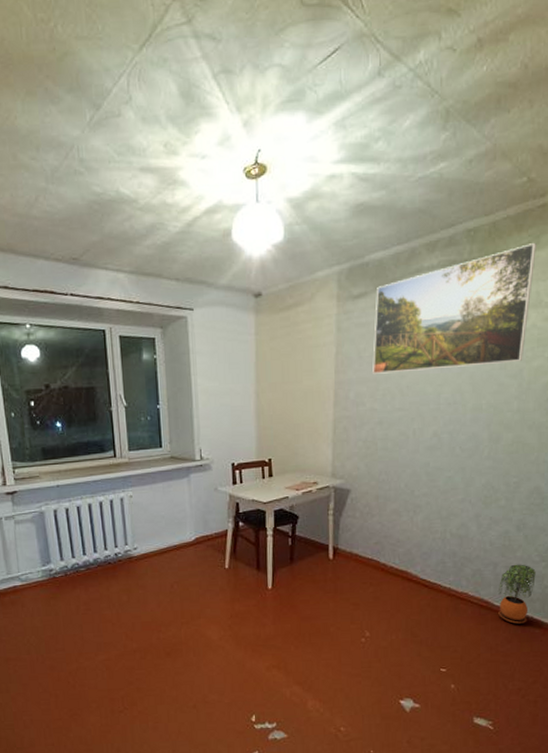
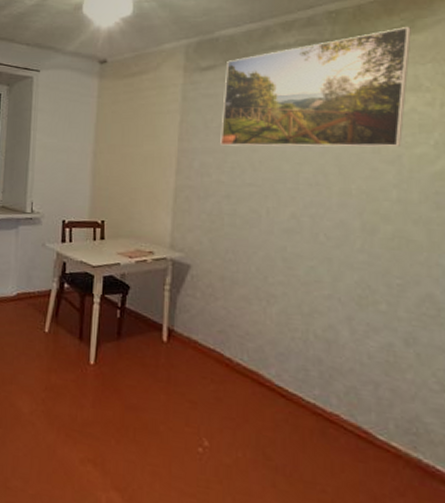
potted plant: present [497,564,536,624] -> none [381,388,436,473]

